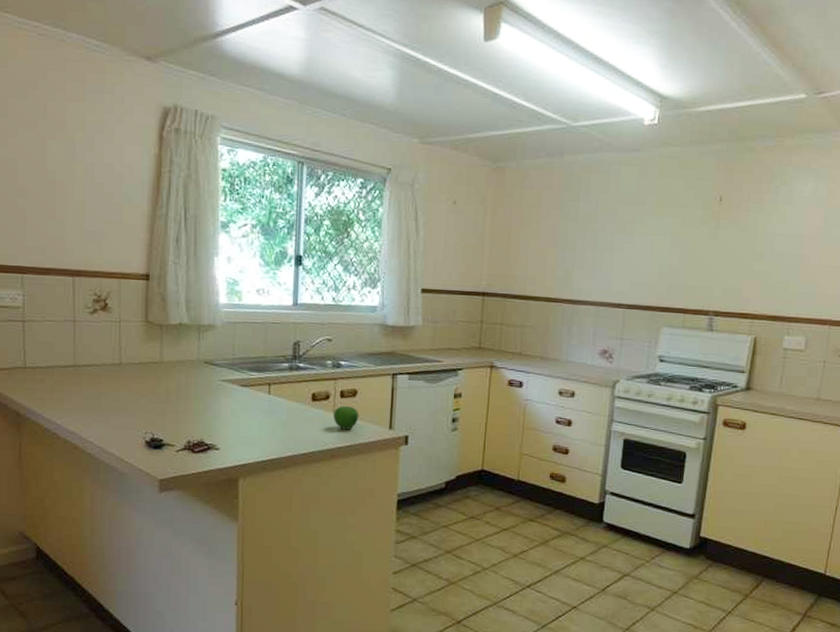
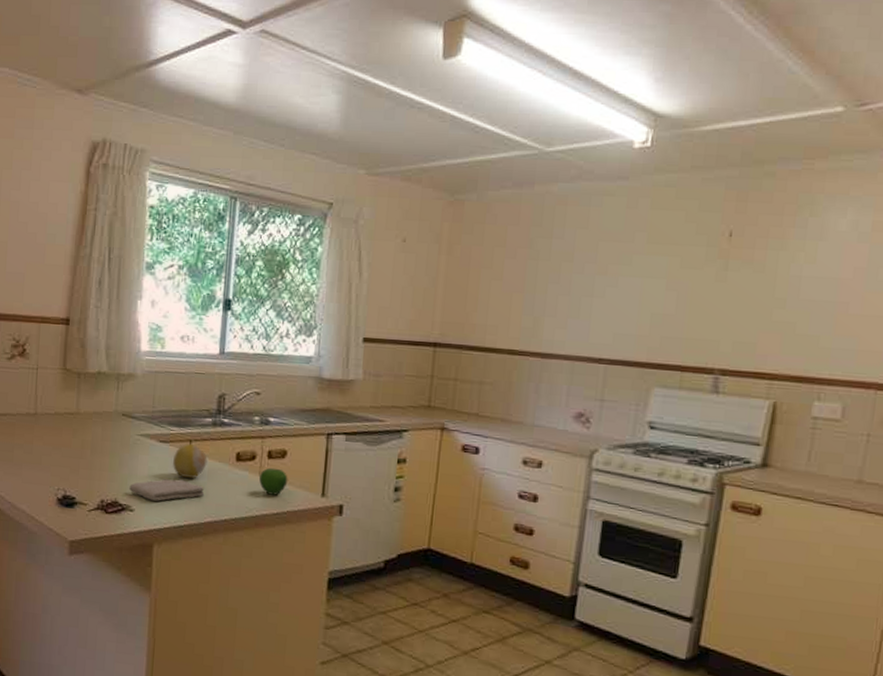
washcloth: none [214,419,284,440] -> present [129,479,205,501]
fruit: none [254,387,286,418] -> present [173,444,208,478]

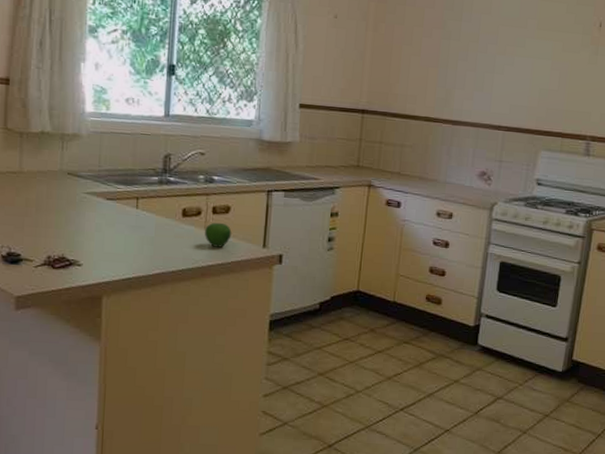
washcloth: present [129,479,205,501] -> none [76,234,152,256]
fruit: present [173,444,208,478] -> none [120,201,154,234]

